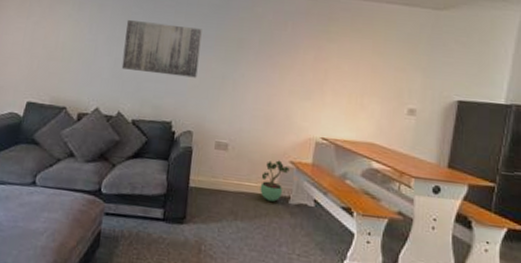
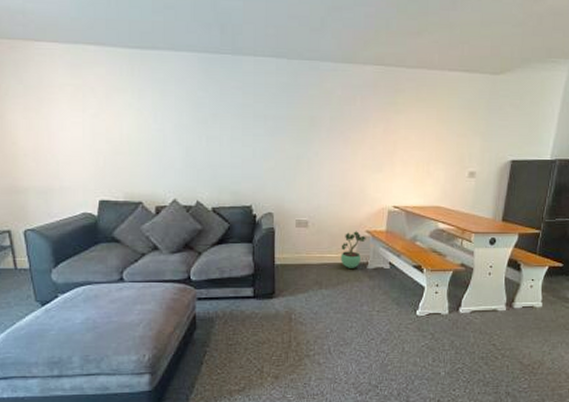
wall art: present [121,20,202,78] -> none [193,106,272,160]

